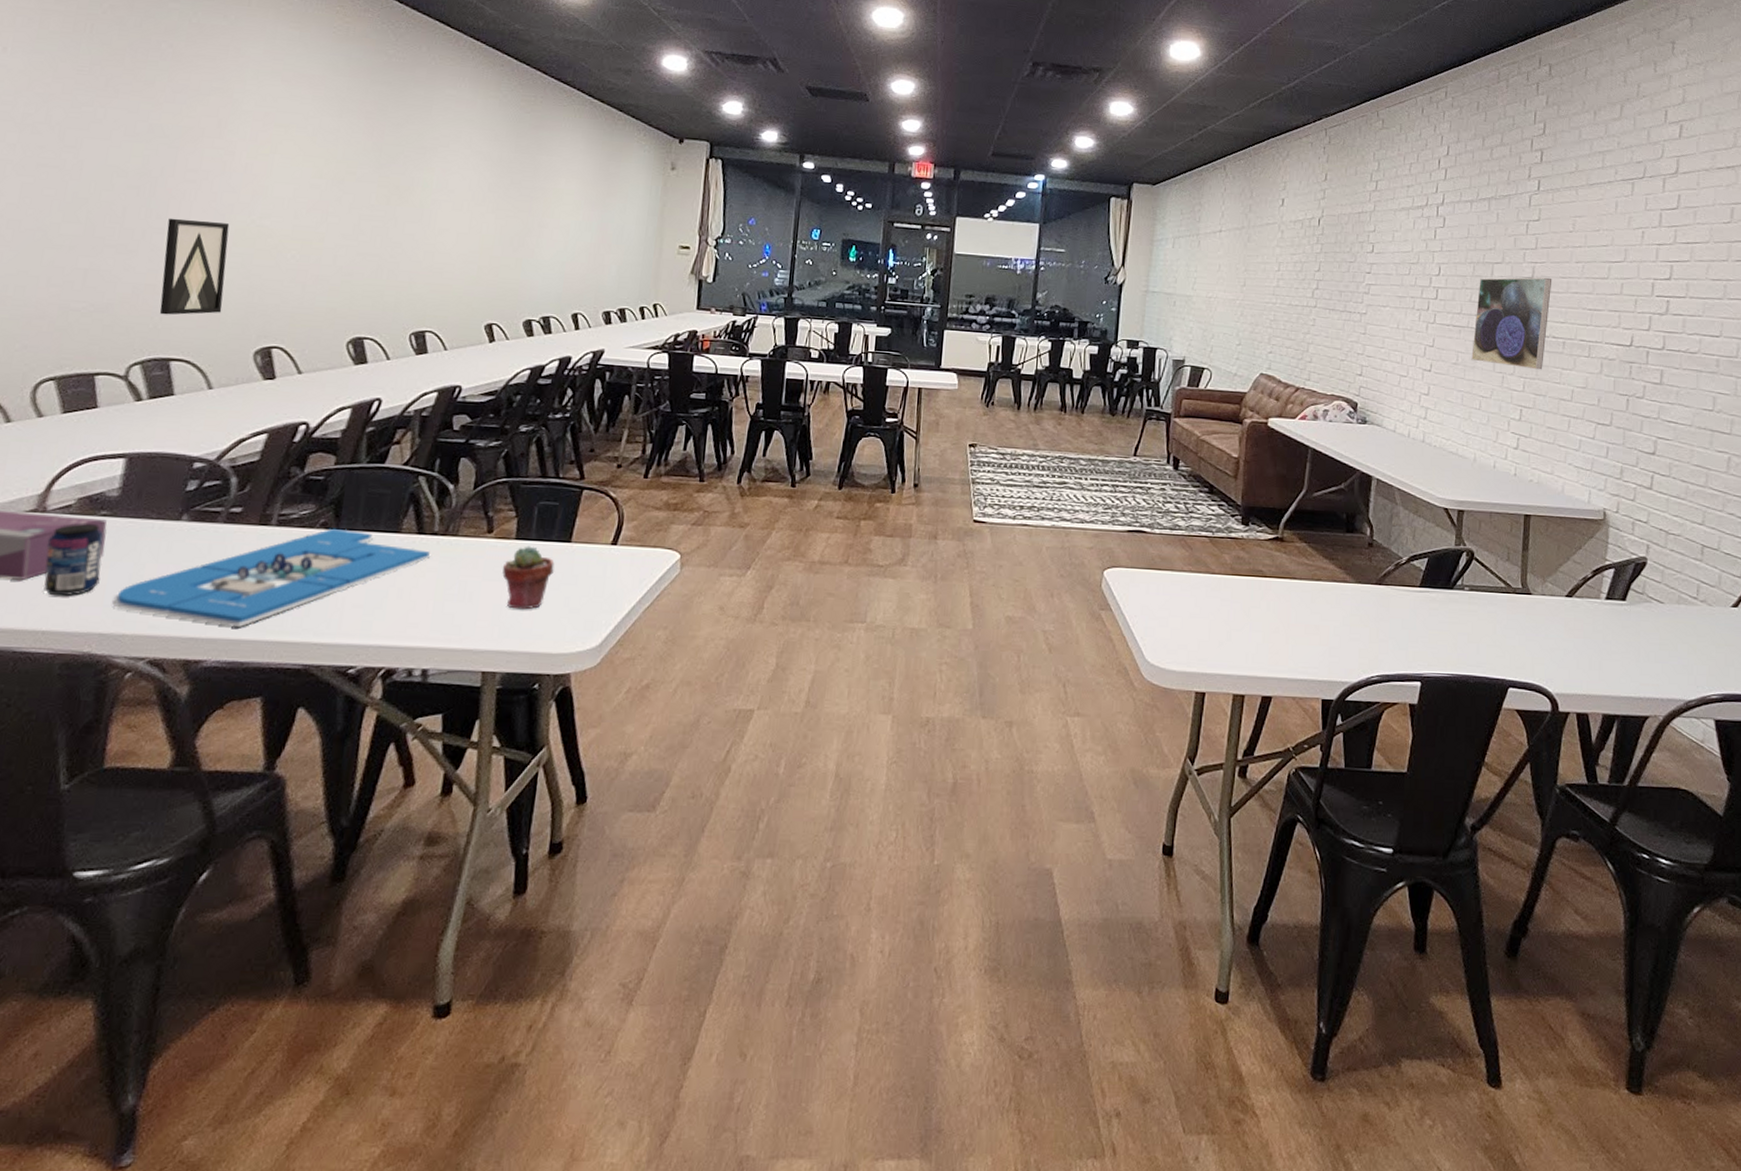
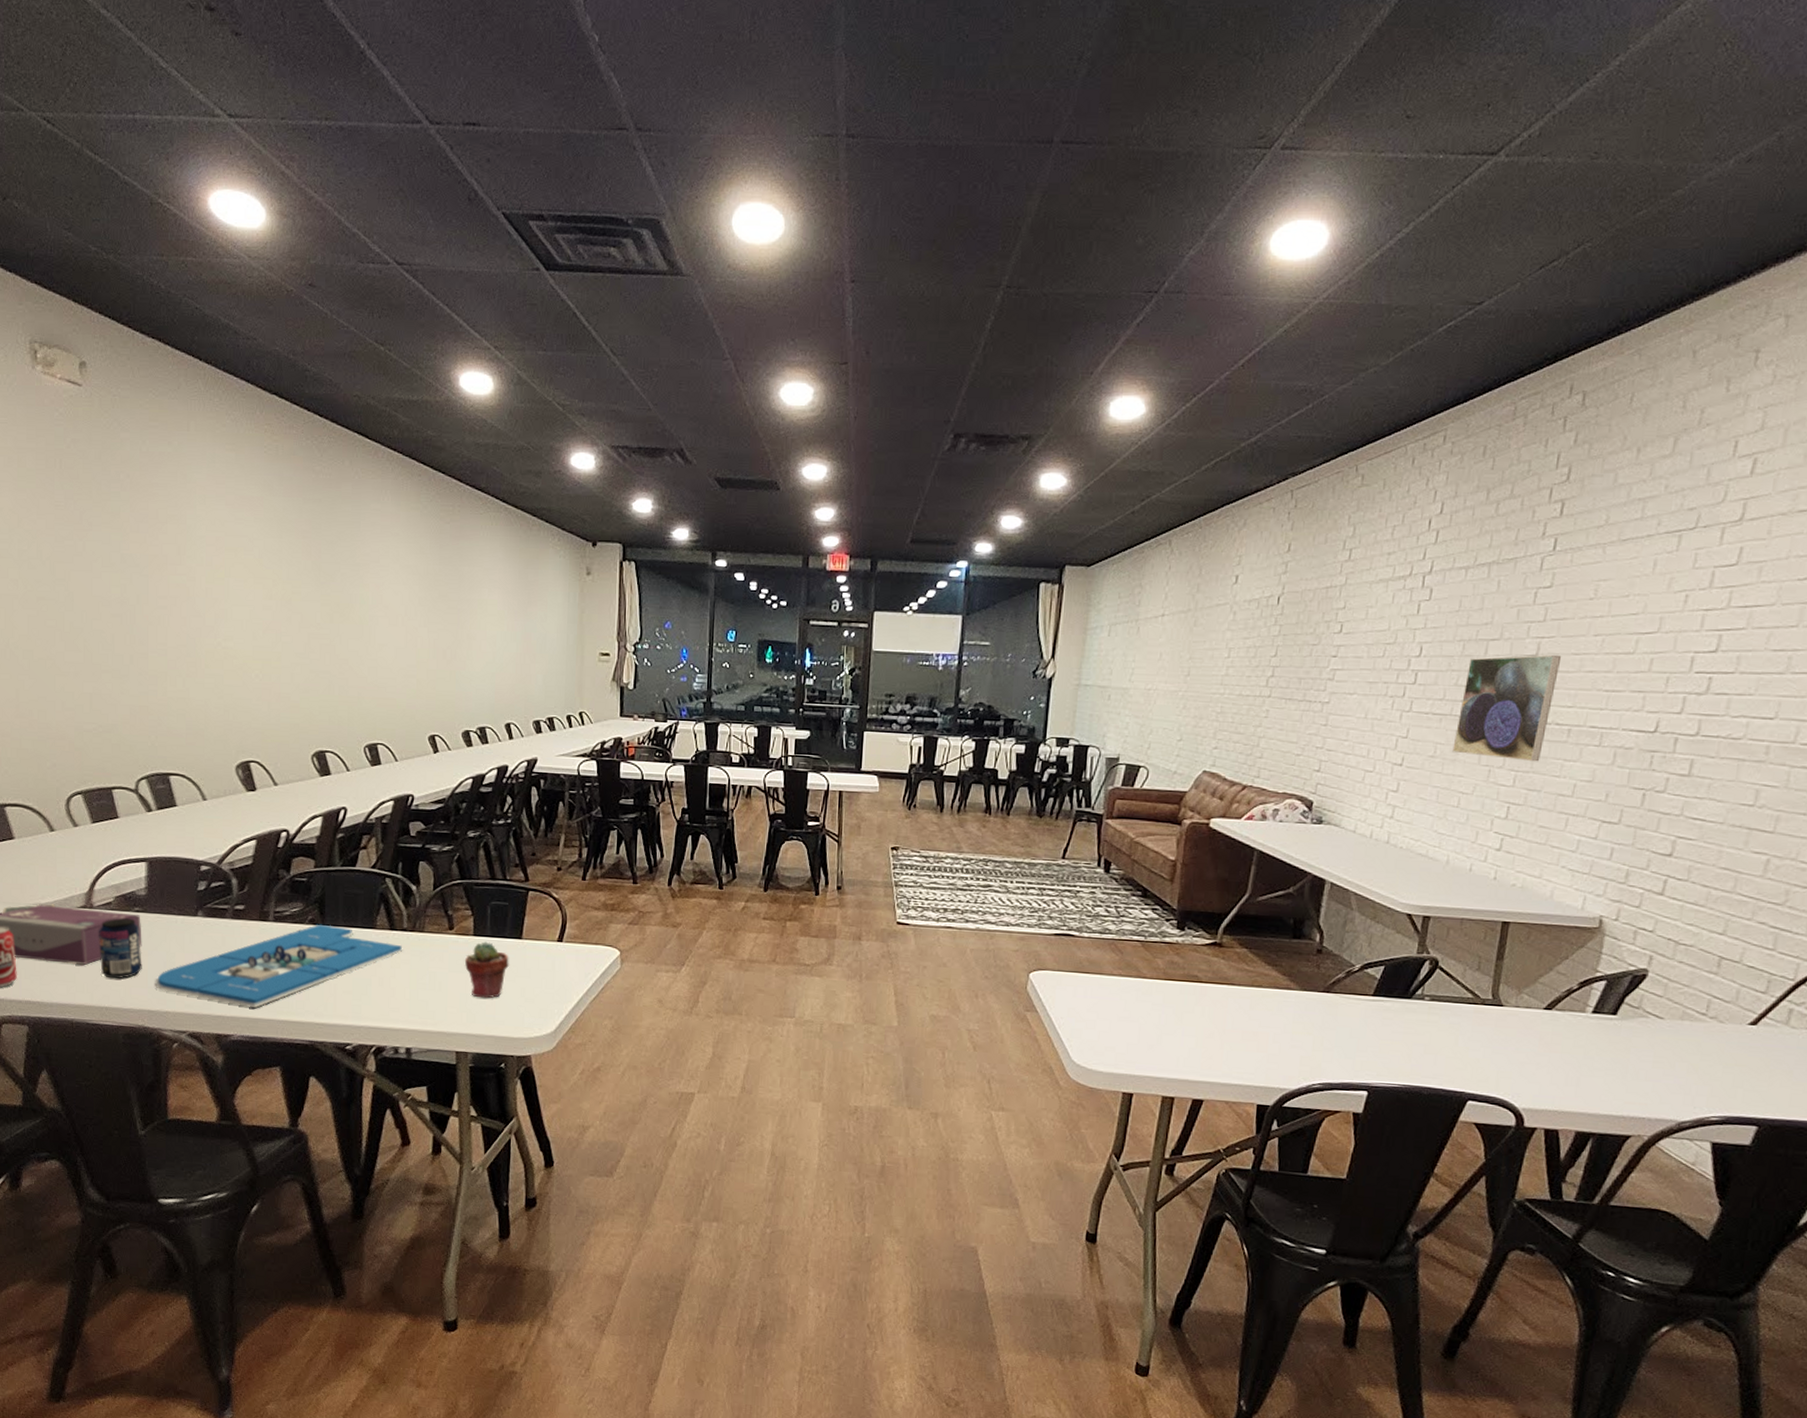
wall art: present [159,218,230,315] -> none [150,643,204,734]

